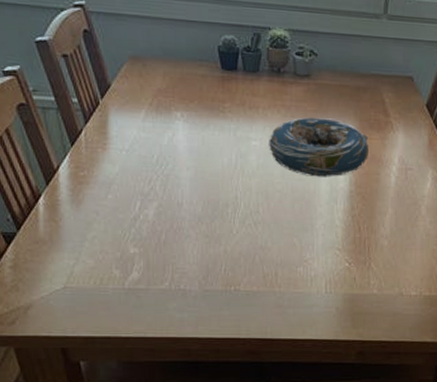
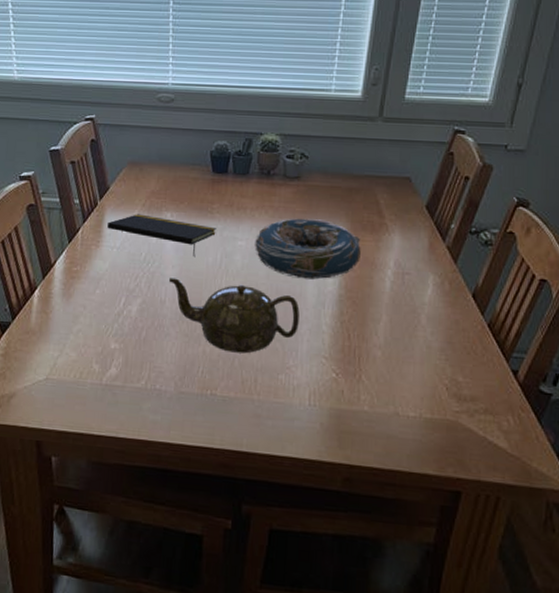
notepad: none [113,114,229,157] -> present [107,214,216,256]
teapot: none [184,180,314,250] -> present [168,278,300,354]

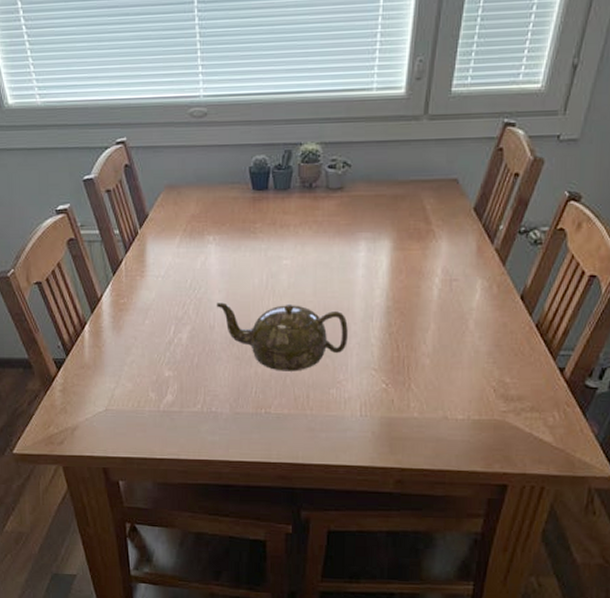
notepad: present [107,214,216,256] -> none [150,240,260,279]
decorative bowl: present [255,218,361,280] -> none [300,231,408,293]

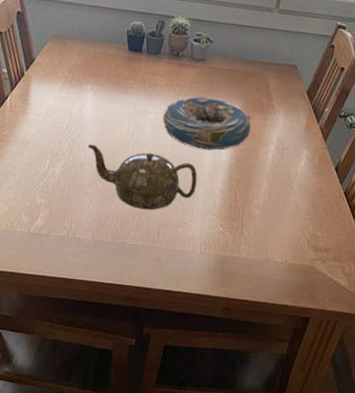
decorative bowl: none [300,231,408,293] -> present [162,96,251,151]

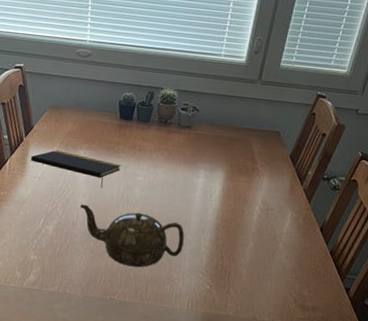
notepad: none [33,85,130,126] -> present [31,150,121,188]
decorative bowl: present [162,96,251,151] -> none [151,160,236,211]

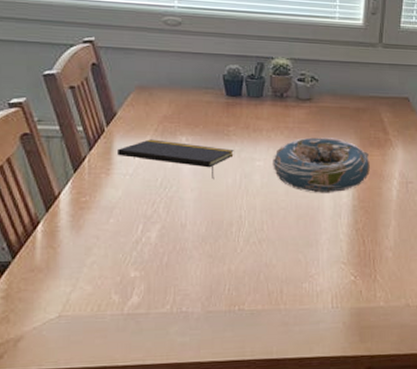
teapot: present [80,204,184,268] -> none [188,201,318,268]
decorative bowl: none [151,160,236,211] -> present [273,137,370,193]

